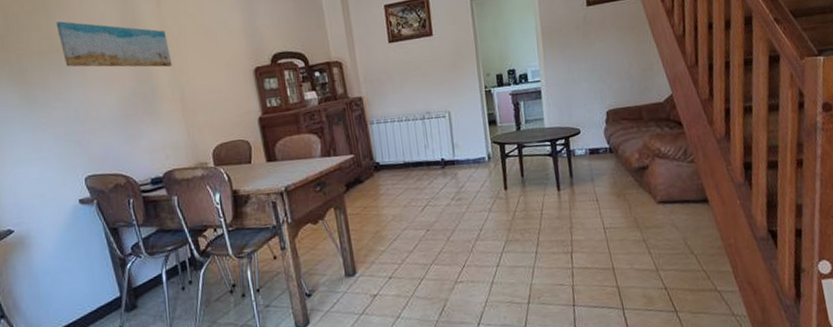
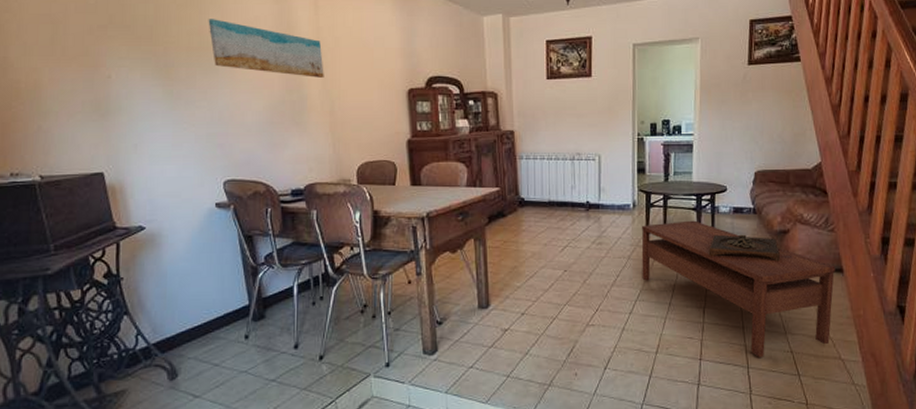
coffee table: none [498,166,704,298] -> present [641,220,835,357]
wooden tray: none [569,174,643,201] -> present [708,234,780,262]

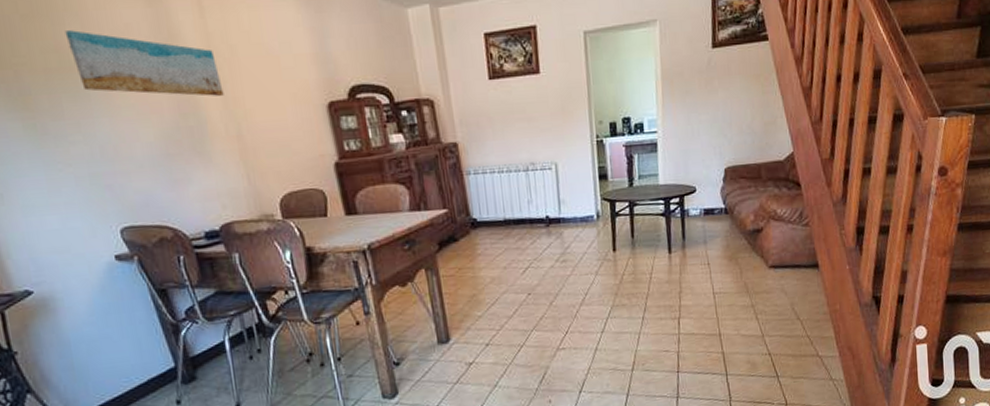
coffee table: present [641,220,835,357] -> none [607,226,811,363]
wooden tray: present [708,234,780,262] -> none [680,237,754,265]

